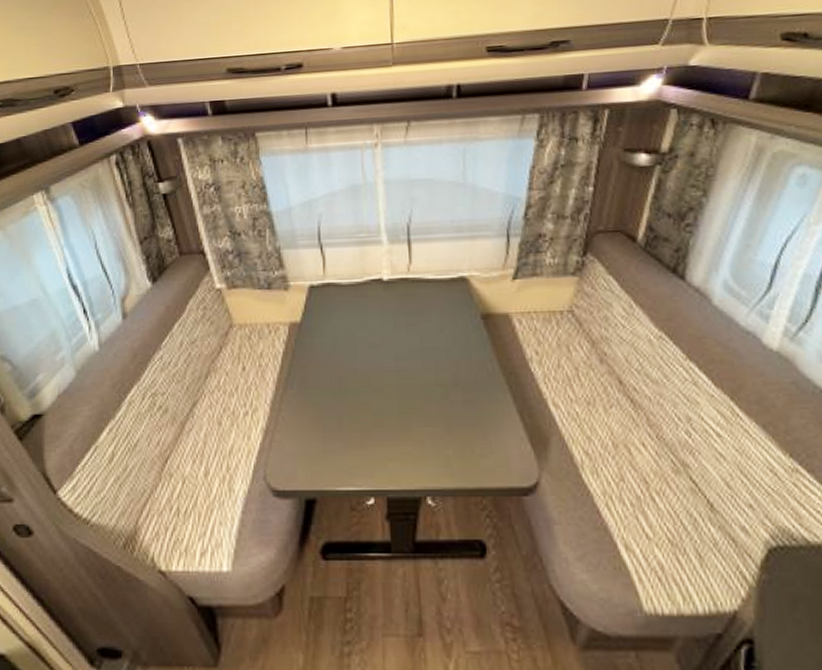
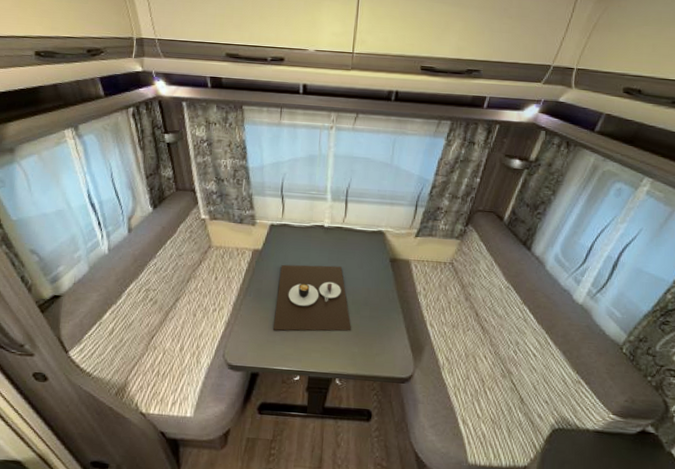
place setting: none [329,333,439,434] -> present [273,264,351,331]

